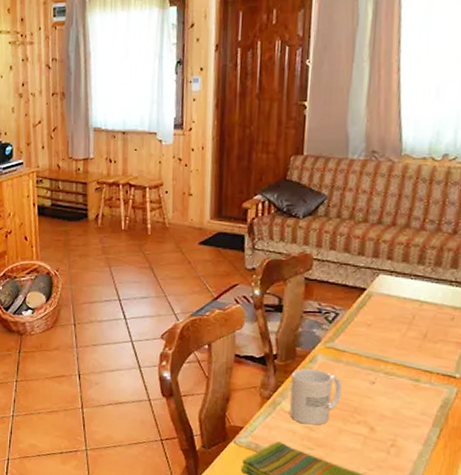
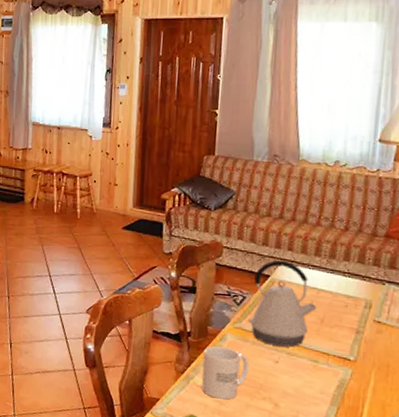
kettle: none [340,271,420,366] -> present [247,260,318,347]

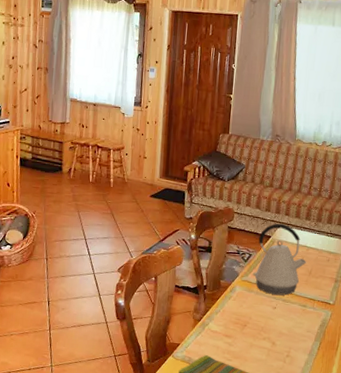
mug: present [202,345,249,400] -> none [215,296,253,341]

